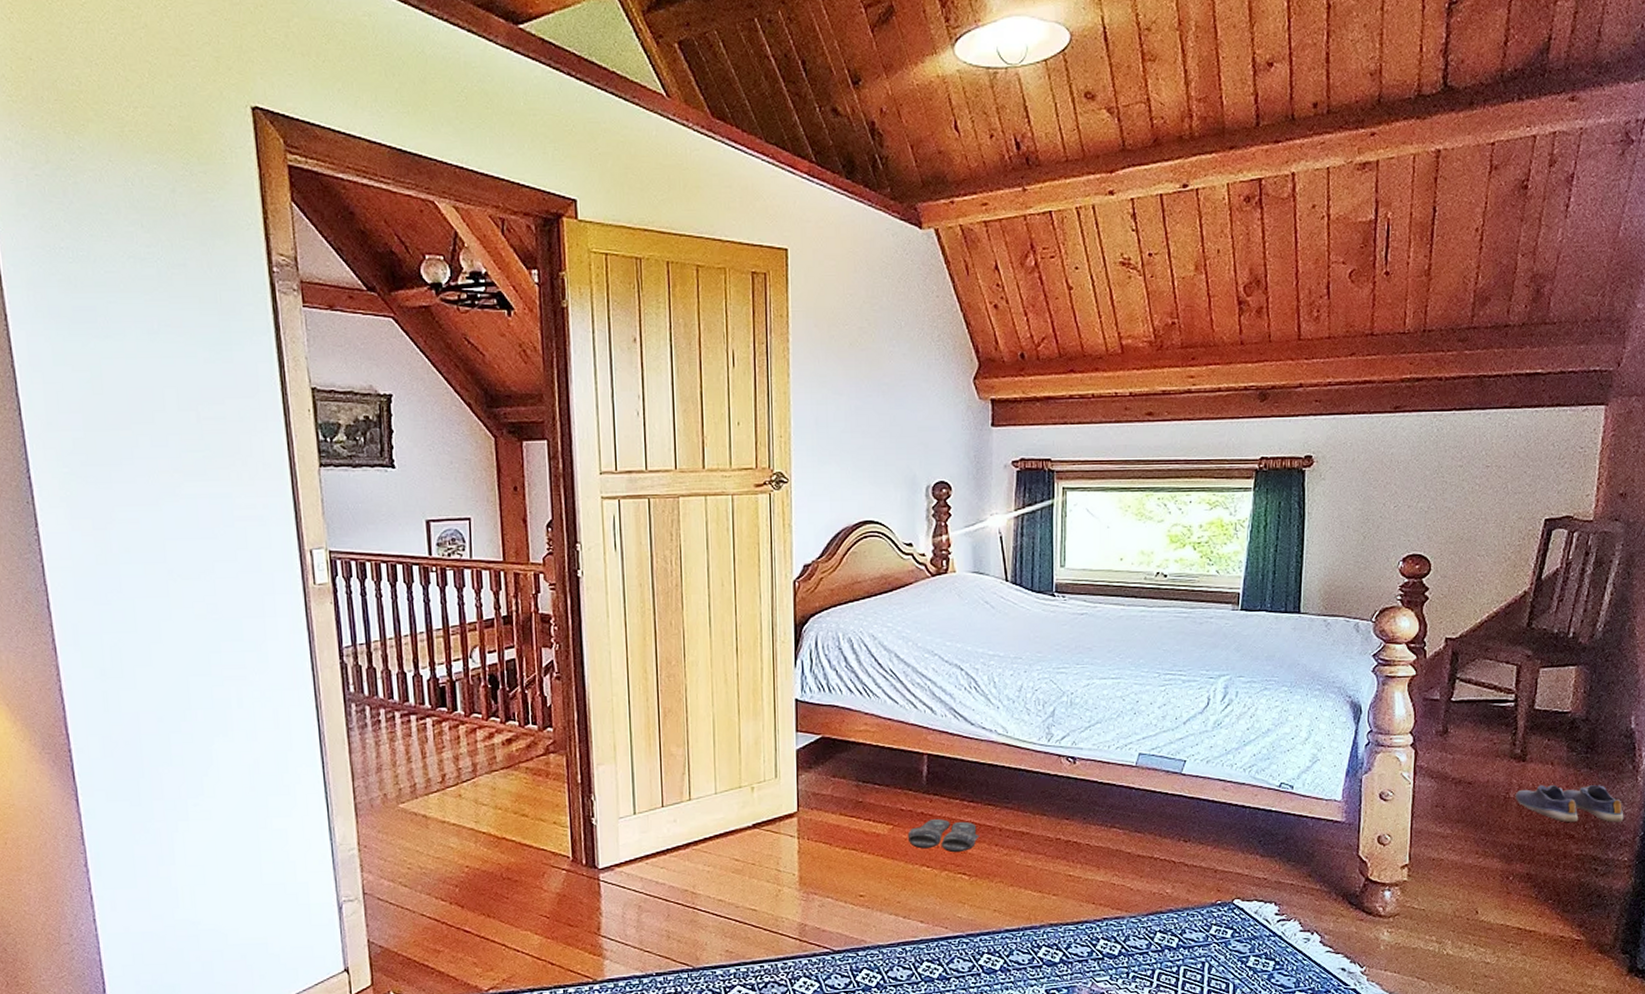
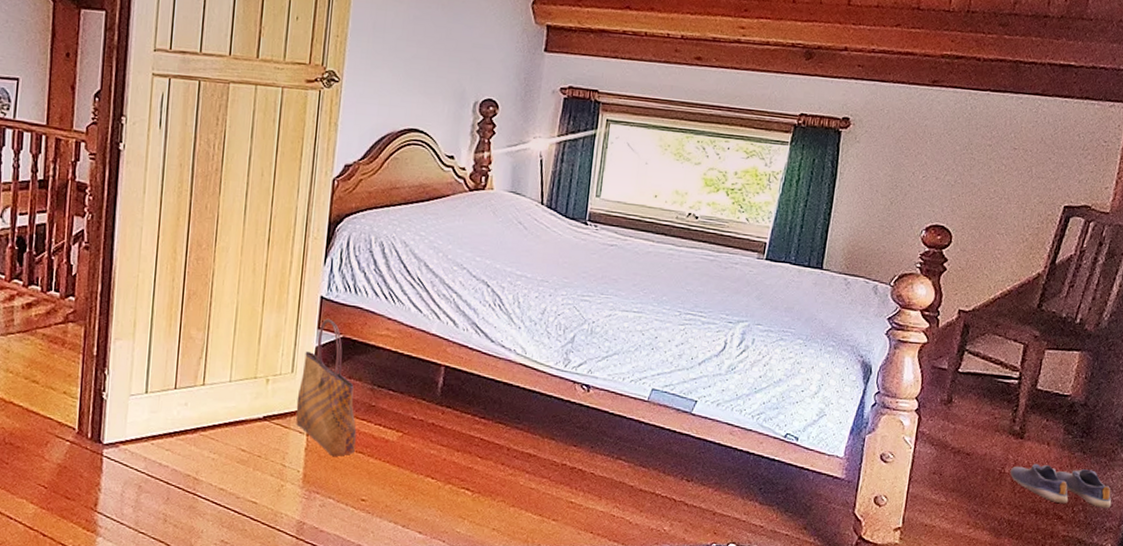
tote bag: none [784,720,847,857] -> present [296,318,357,457]
slippers: present [907,818,979,852] -> none [416,430,487,467]

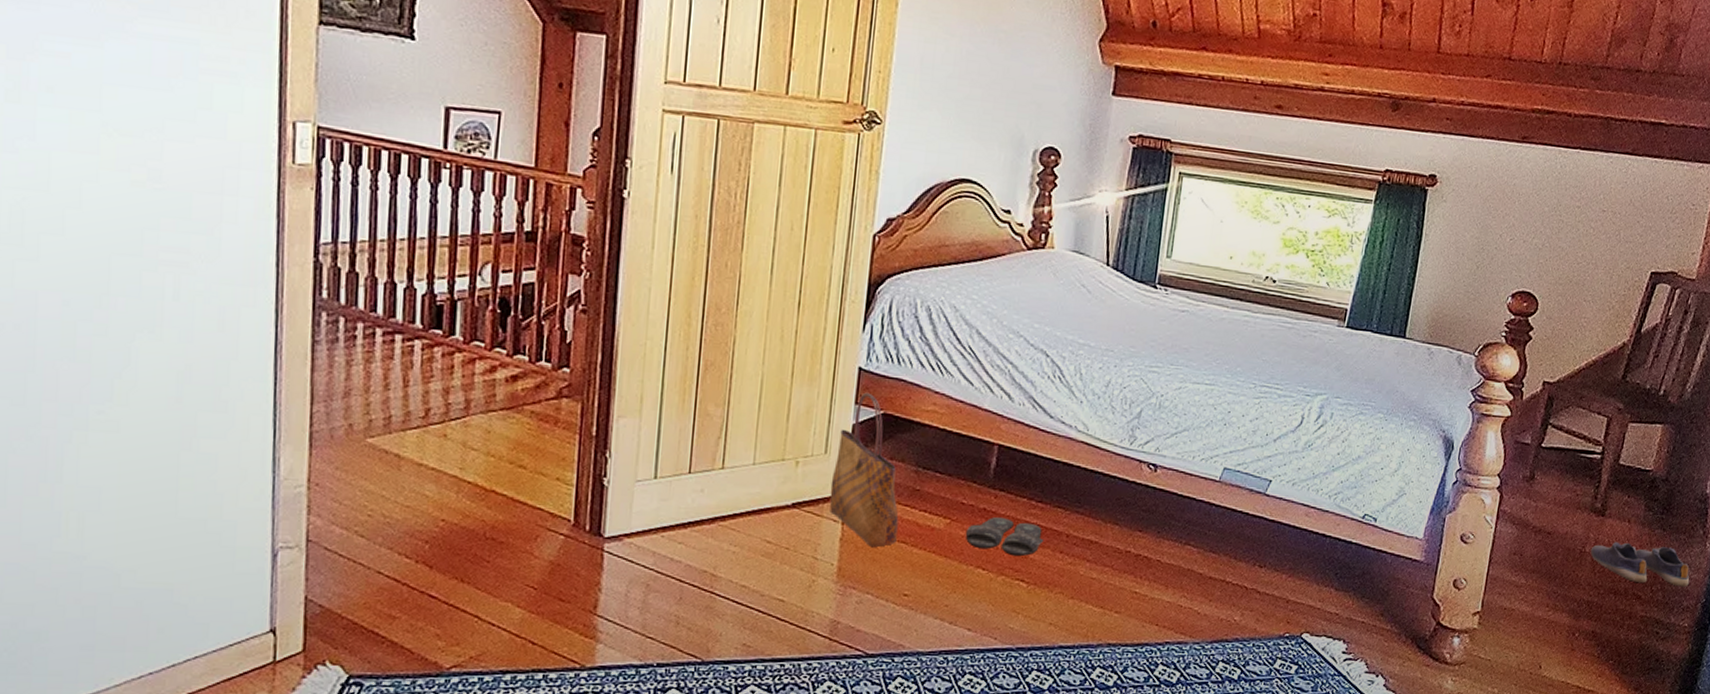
slippers: none [416,430,487,467] -> present [965,516,1044,556]

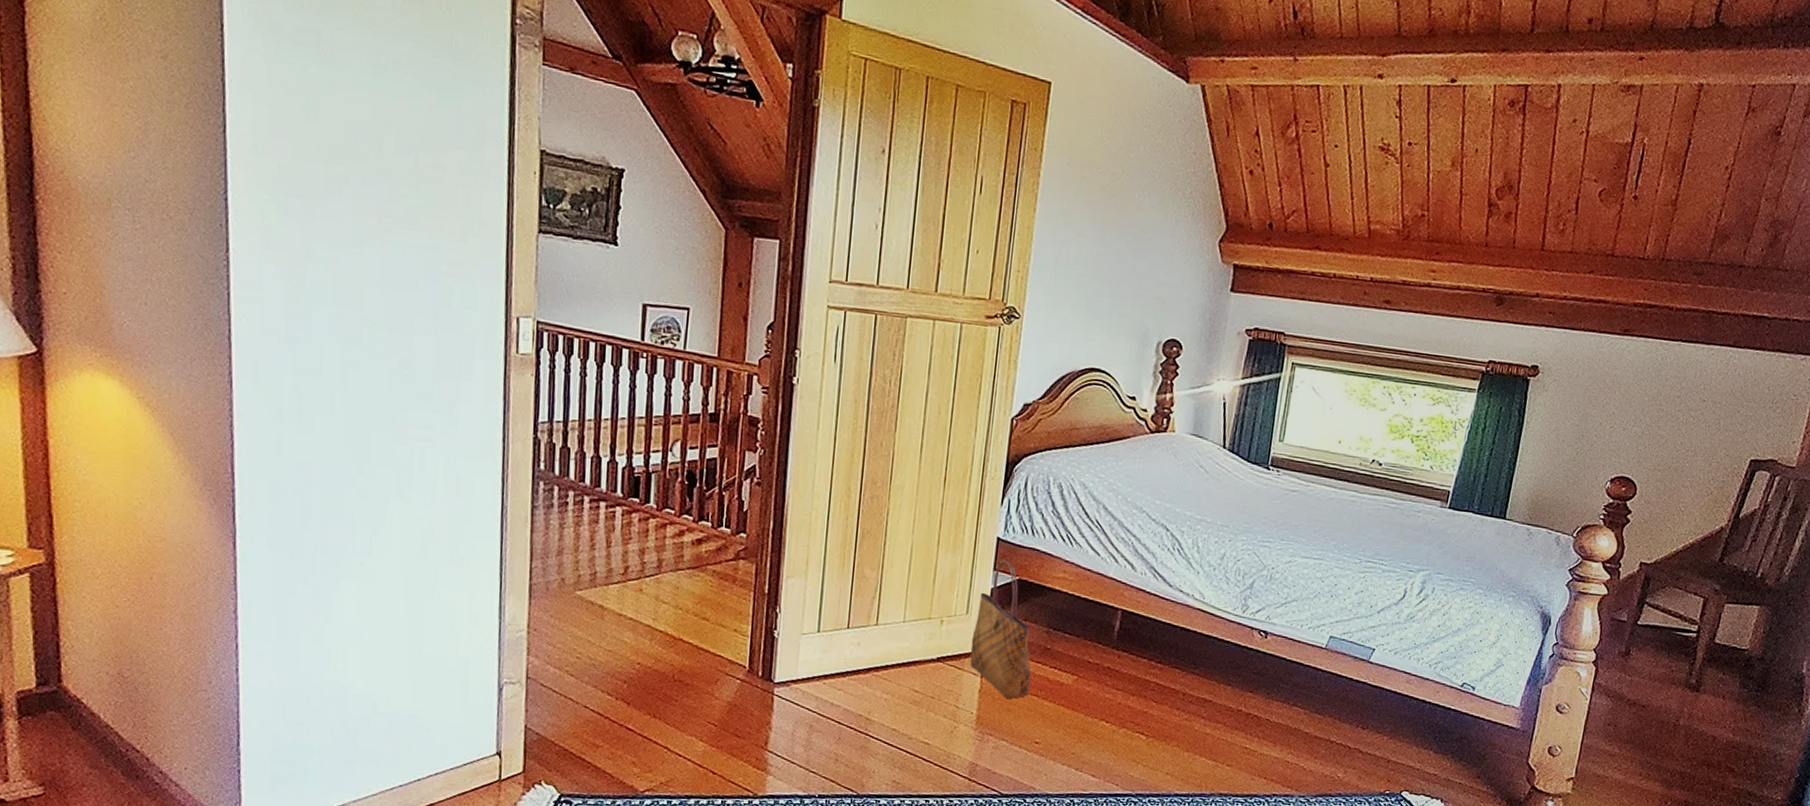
slippers: present [965,516,1044,556] -> none [1091,674,1163,711]
shoe: present [1590,541,1690,587] -> none [1684,716,1784,762]

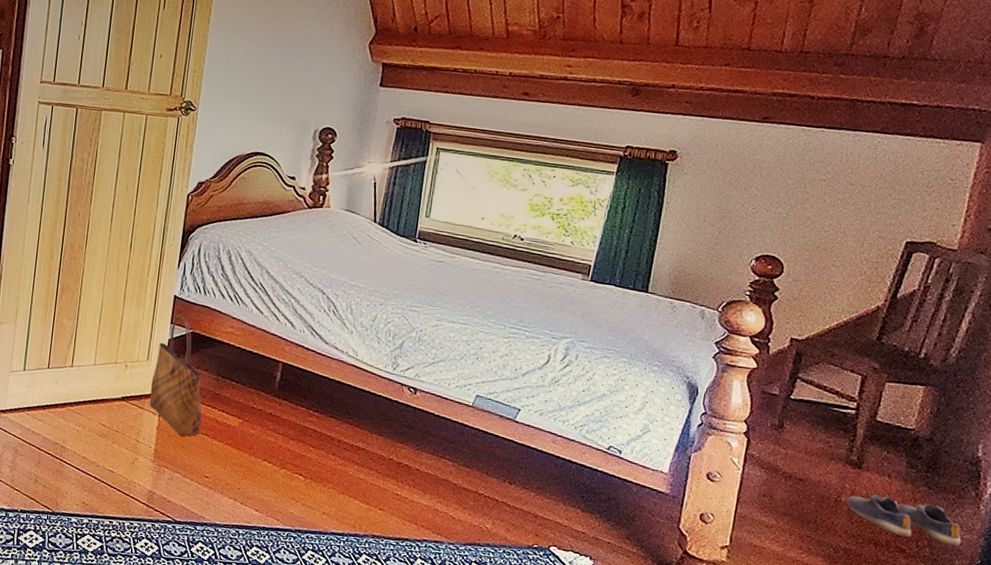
shoe: none [1684,716,1784,762] -> present [846,494,962,546]

